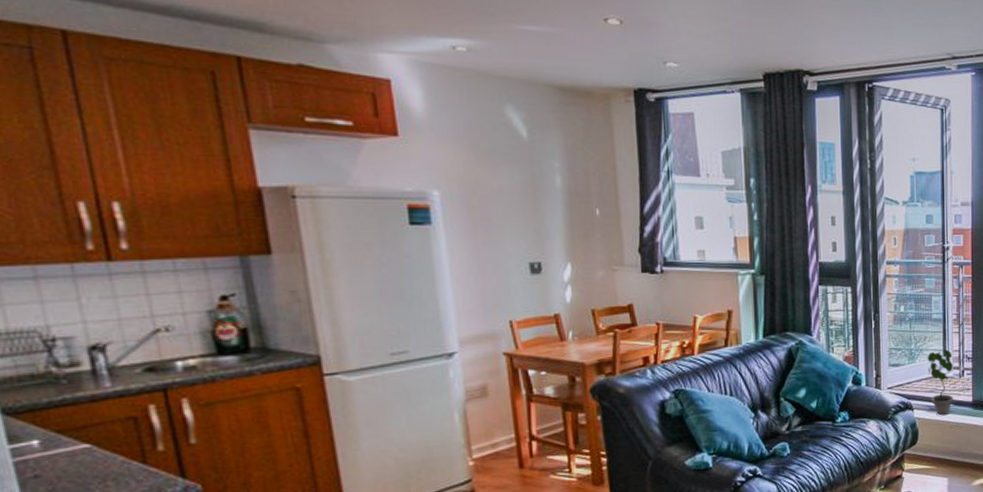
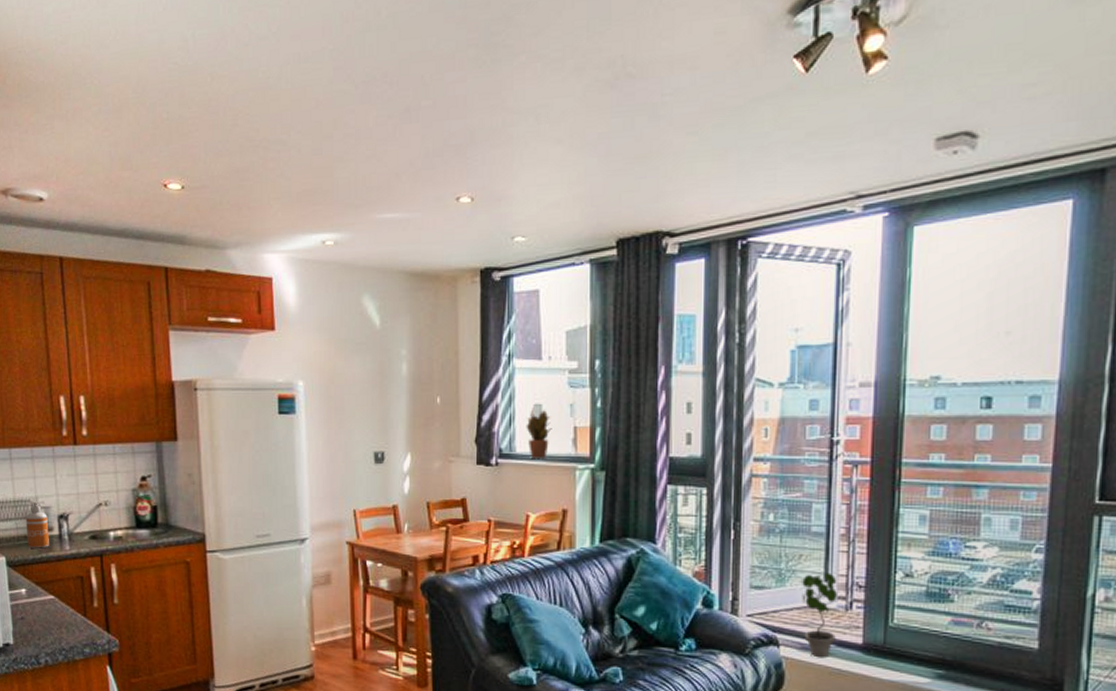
soap dispenser: none [30,330,76,389] -> present [25,501,49,548]
potted plant: none [688,220,714,267] -> present [526,407,552,459]

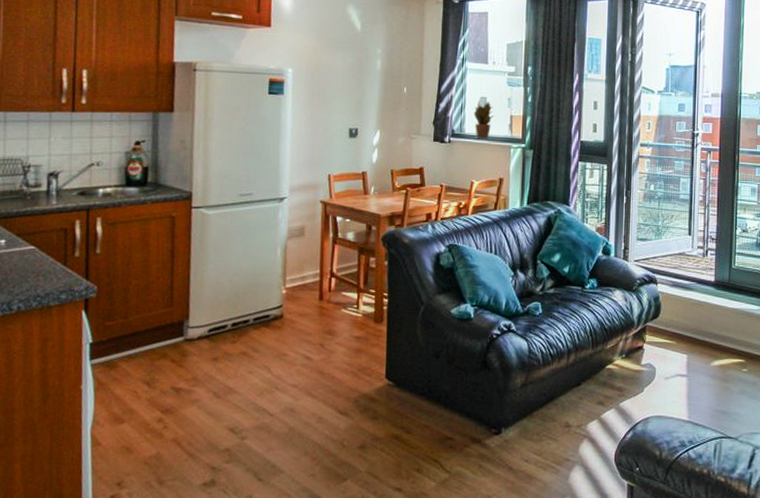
soap dispenser: present [25,501,49,548] -> none [12,160,37,203]
potted plant: present [802,572,837,658] -> none [673,229,697,293]

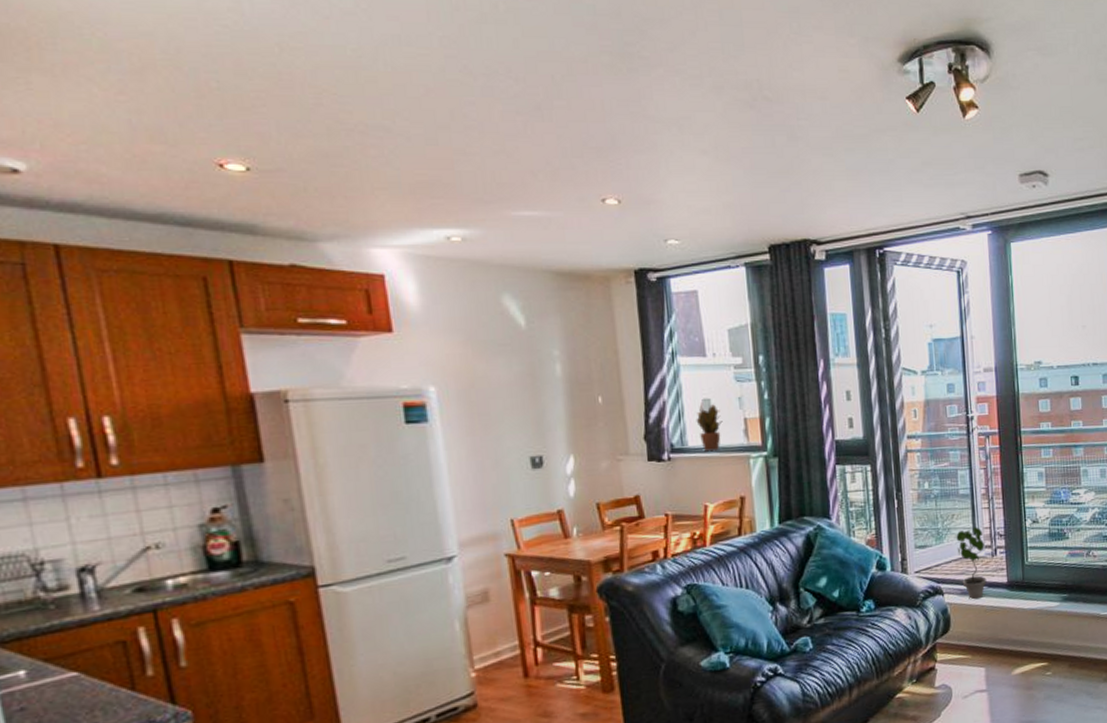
potted plant: none [673,229,697,293] -> present [956,527,987,600]

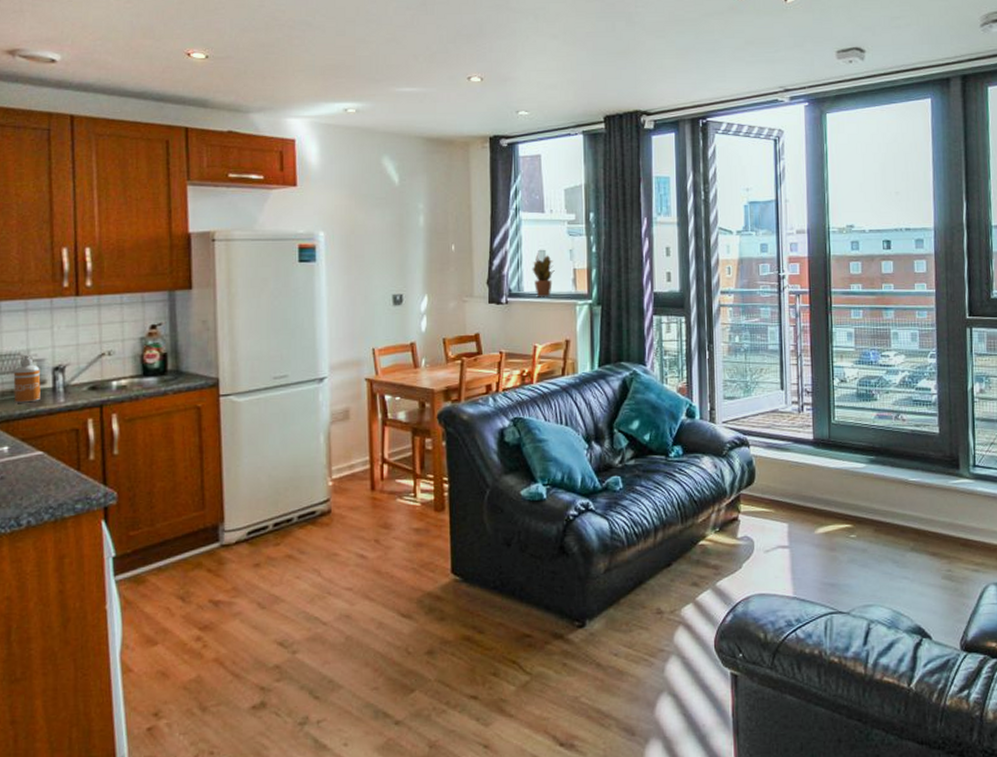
soap dispenser: none [18,553,64,616] -> present [13,354,41,403]
potted plant: present [956,527,987,600] -> none [764,382,793,454]

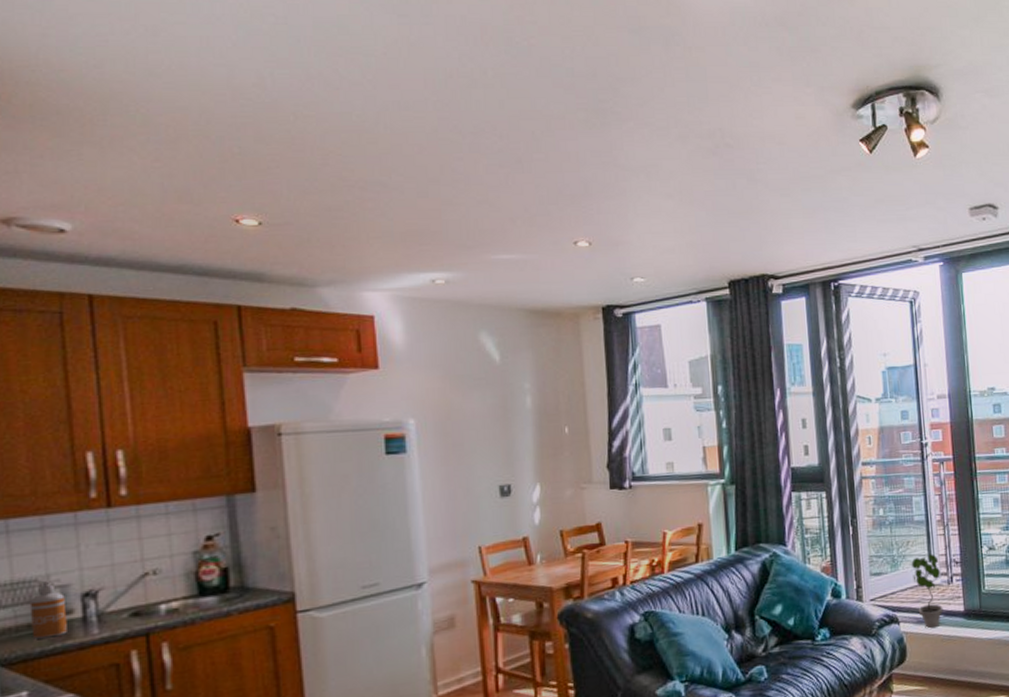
potted plant: present [532,253,555,298] -> none [656,431,682,480]
potted plant: none [764,382,793,454] -> present [911,554,943,629]

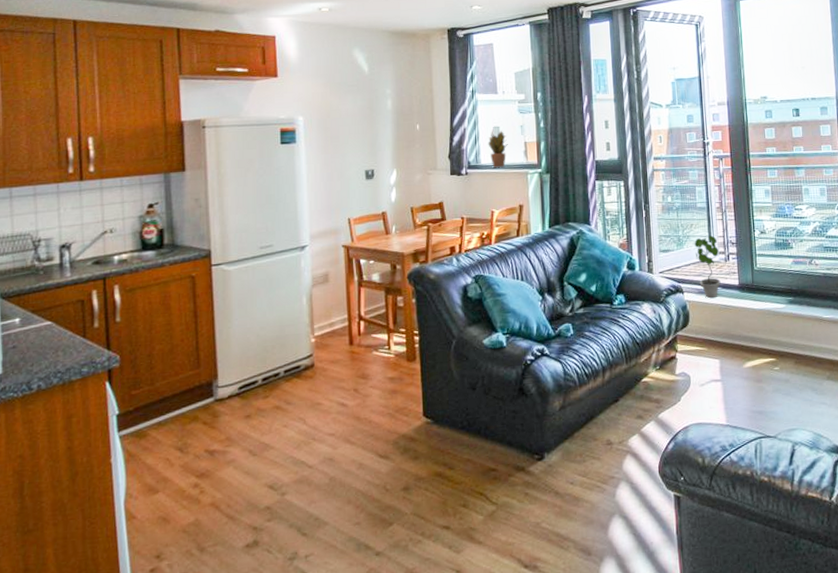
soap dispenser: present [29,579,67,639] -> none [23,234,49,279]
potted plant: none [656,431,682,480] -> present [488,129,508,168]

